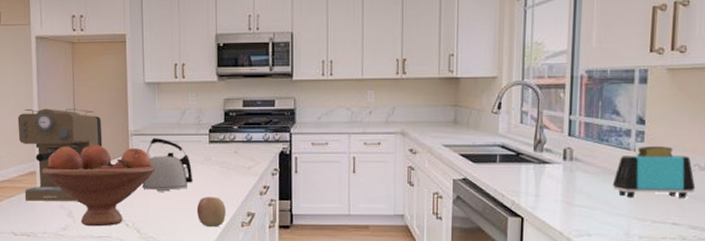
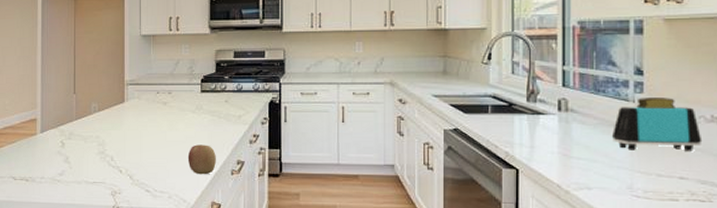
coffee maker: present [17,108,103,201] -> none [22,59,100,148]
fruit bowl: present [42,145,155,227] -> none [42,94,149,173]
kettle: present [141,137,193,192] -> none [135,87,185,139]

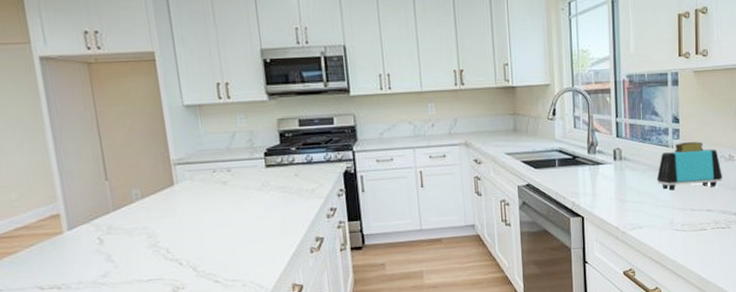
apple: present [187,144,216,175] -> none [259,224,293,257]

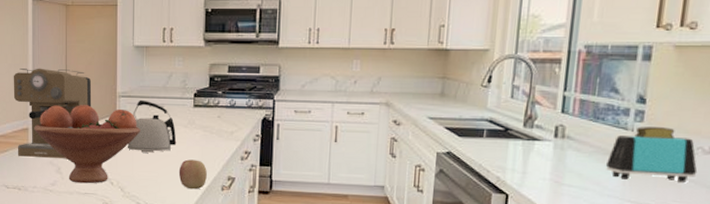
coffee maker: none [27,139,141,249] -> present [13,68,92,158]
fruit bowl: none [67,178,207,270] -> present [34,105,141,184]
kettle: none [192,165,252,224] -> present [127,99,177,153]
apple: none [259,224,293,257] -> present [178,159,207,190]

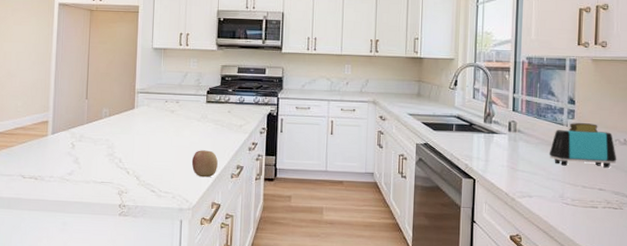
coffee maker: present [13,68,92,158] -> none [35,65,112,149]
fruit bowl: present [34,105,141,184] -> none [54,100,157,173]
kettle: present [127,99,177,153] -> none [143,95,190,144]

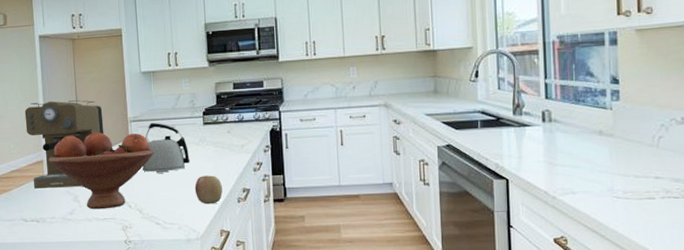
coffee maker: none [35,65,112,149] -> present [24,100,104,189]
fruit bowl: none [54,100,157,173] -> present [49,132,154,210]
kettle: none [143,95,190,144] -> present [142,122,190,173]
toaster: present [549,123,617,168] -> none [592,103,675,155]

